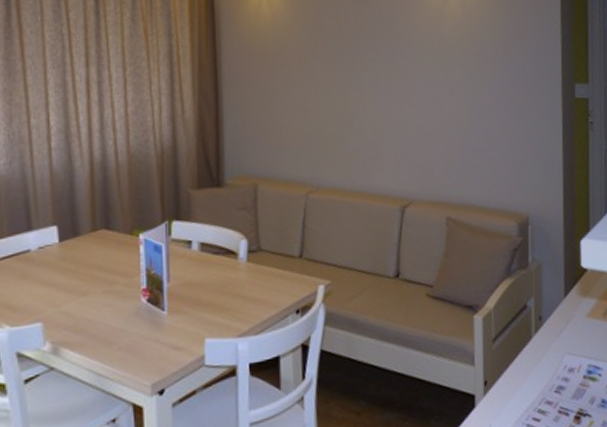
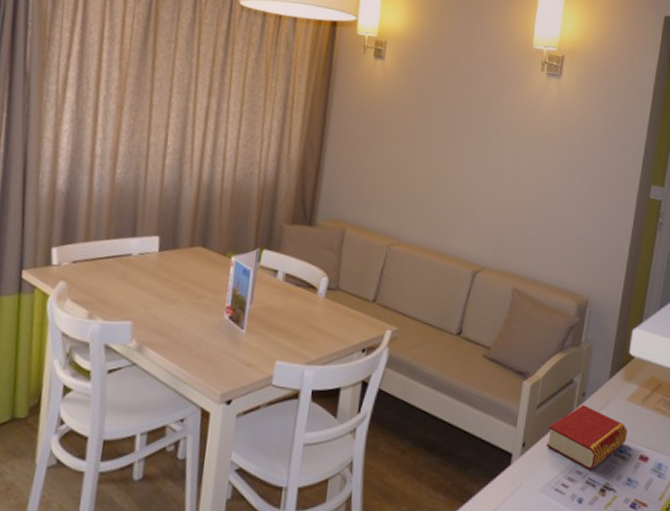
book: none [509,329,594,399] -> present [546,405,627,470]

